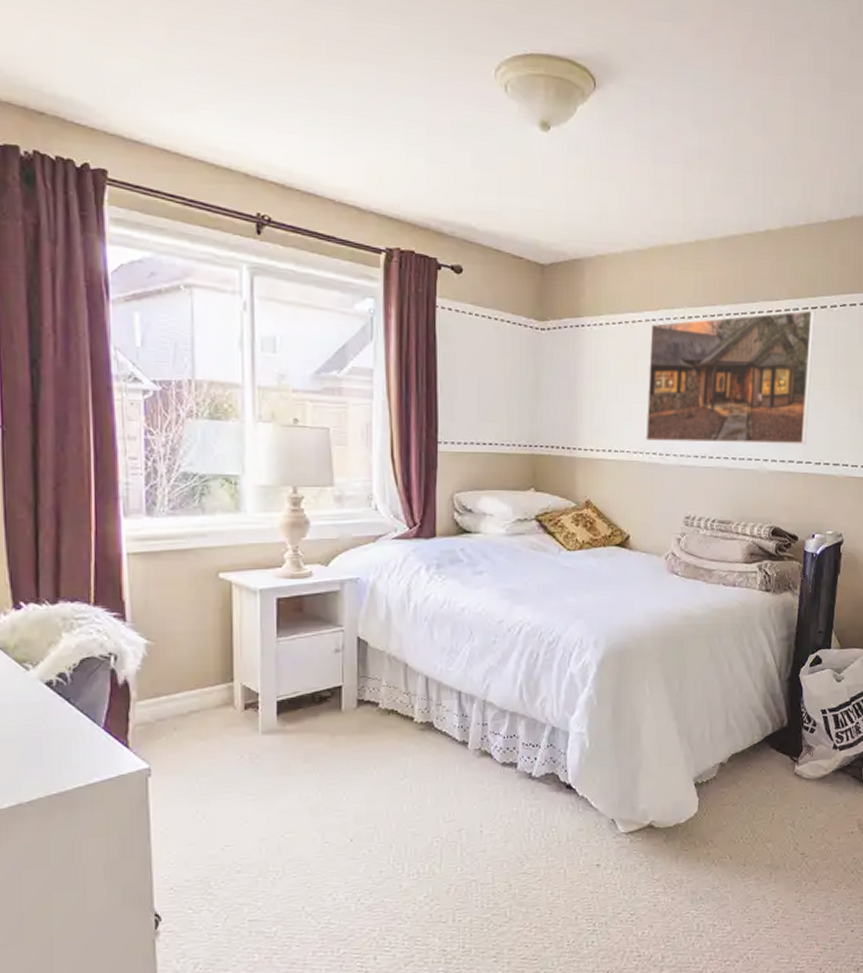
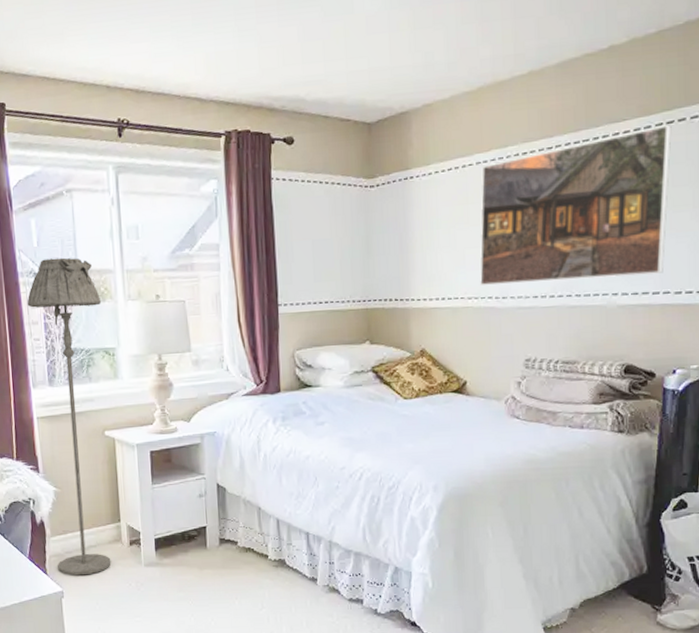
floor lamp: none [122,362,223,749] -> present [27,257,111,576]

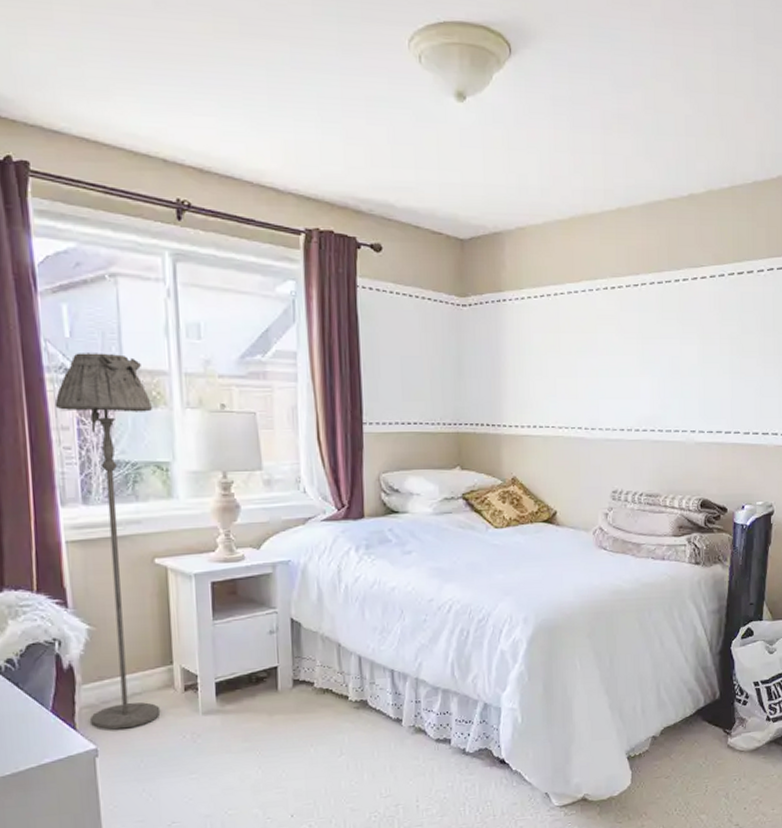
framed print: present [480,125,672,285] -> none [570,275,742,416]

